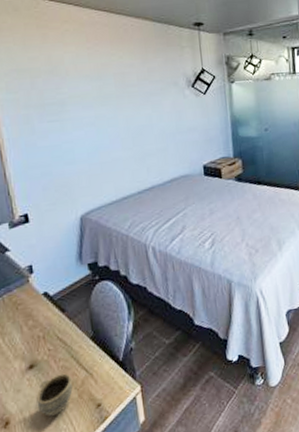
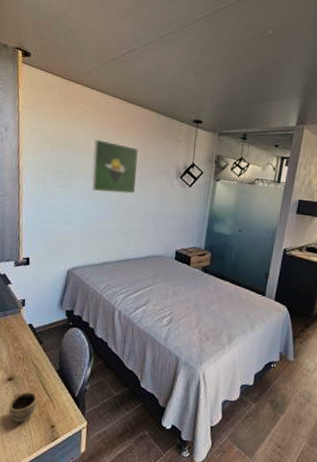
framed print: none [82,59,145,120] -> present [92,138,138,194]

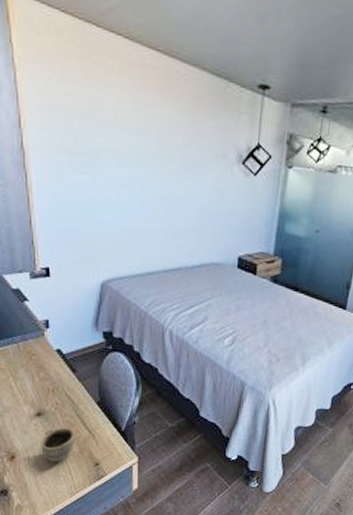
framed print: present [92,138,138,194] -> none [124,107,187,185]

